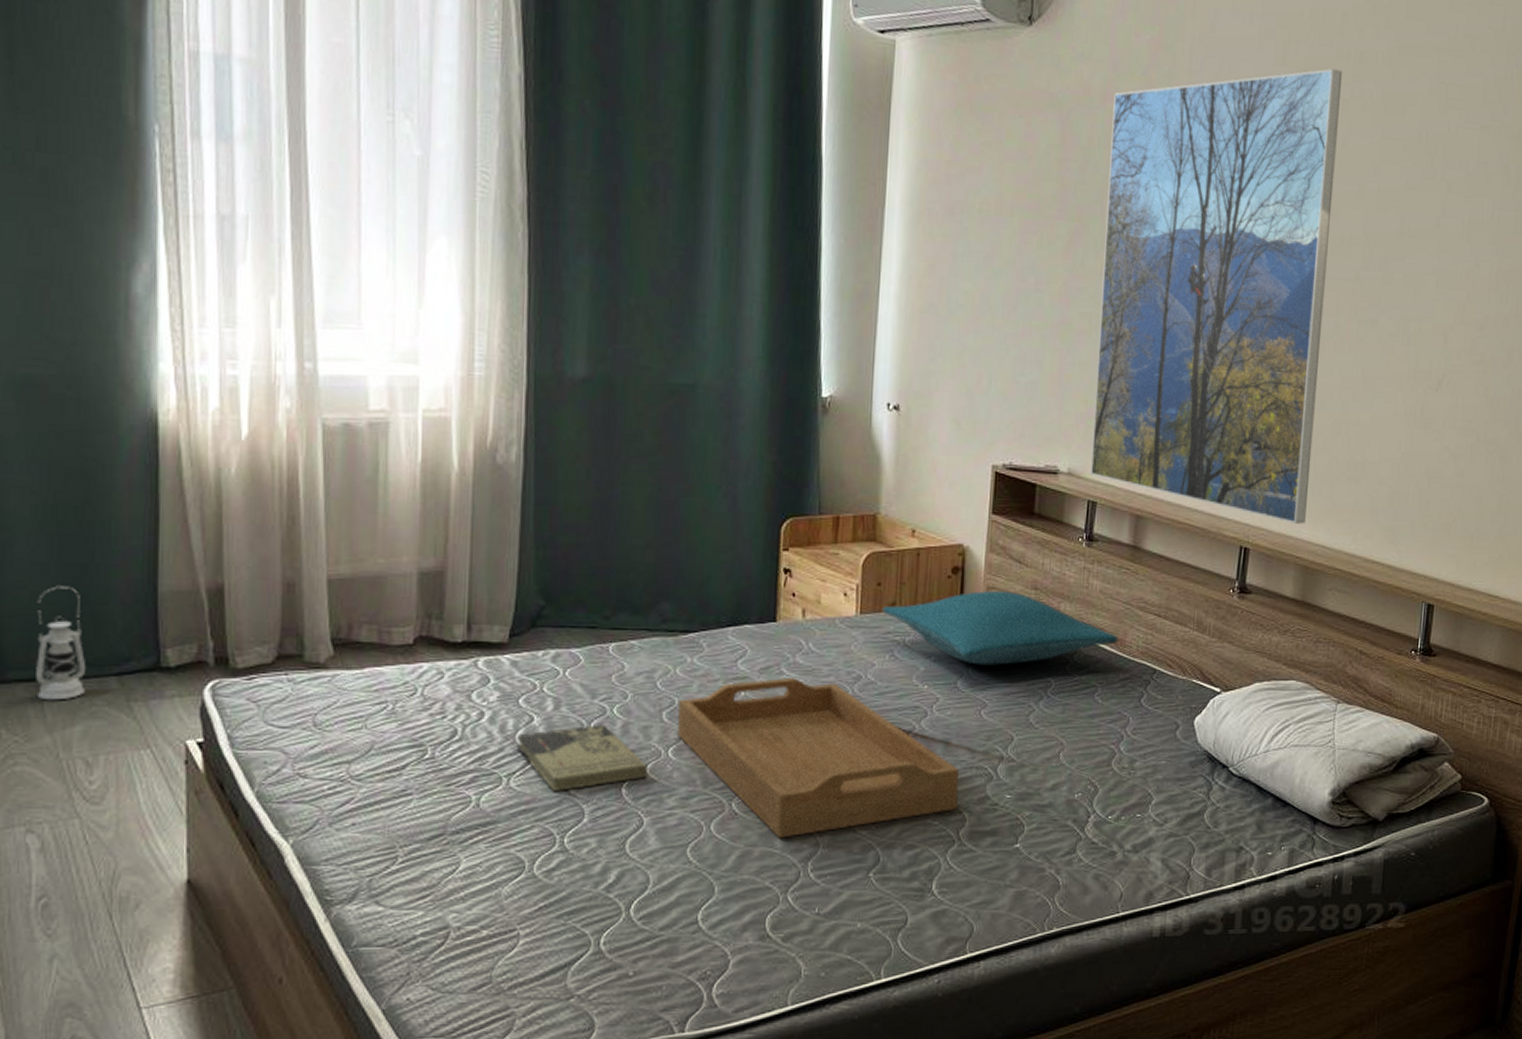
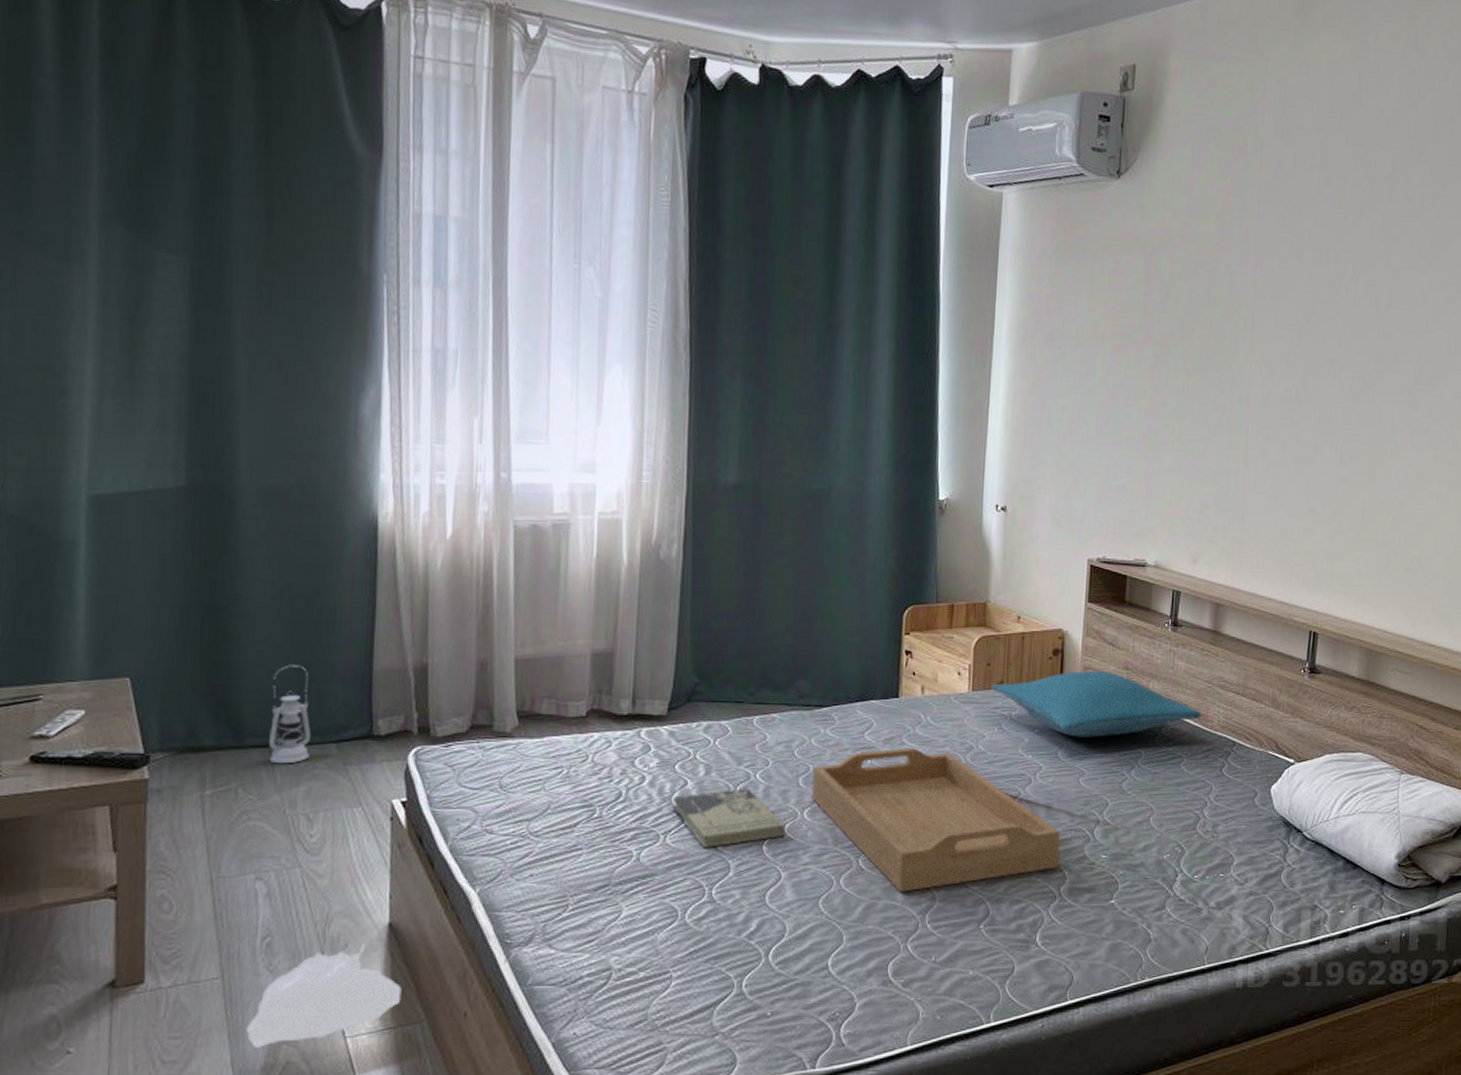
bag: none [21,902,205,1022] -> present [246,943,402,1048]
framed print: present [1091,69,1343,524] -> none [1175,210,1393,611]

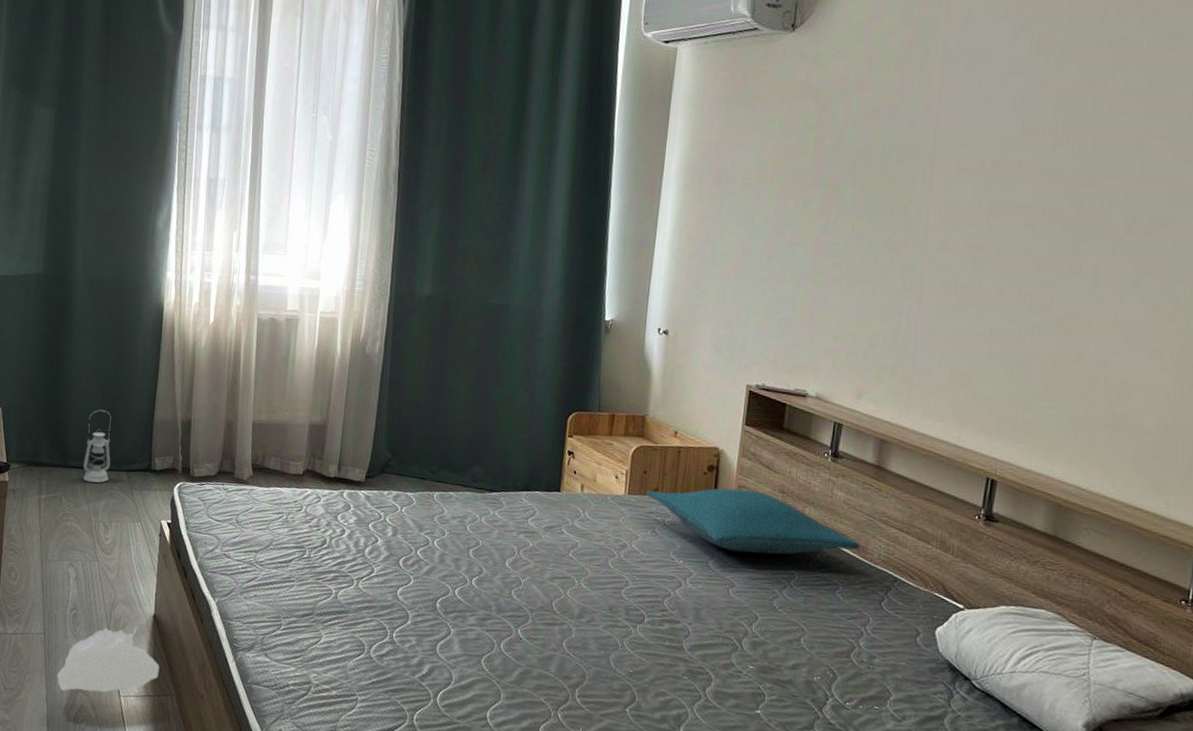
book: present [672,788,786,848] -> none [364,550,457,599]
serving tray: present [812,748,1060,892] -> none [480,535,707,670]

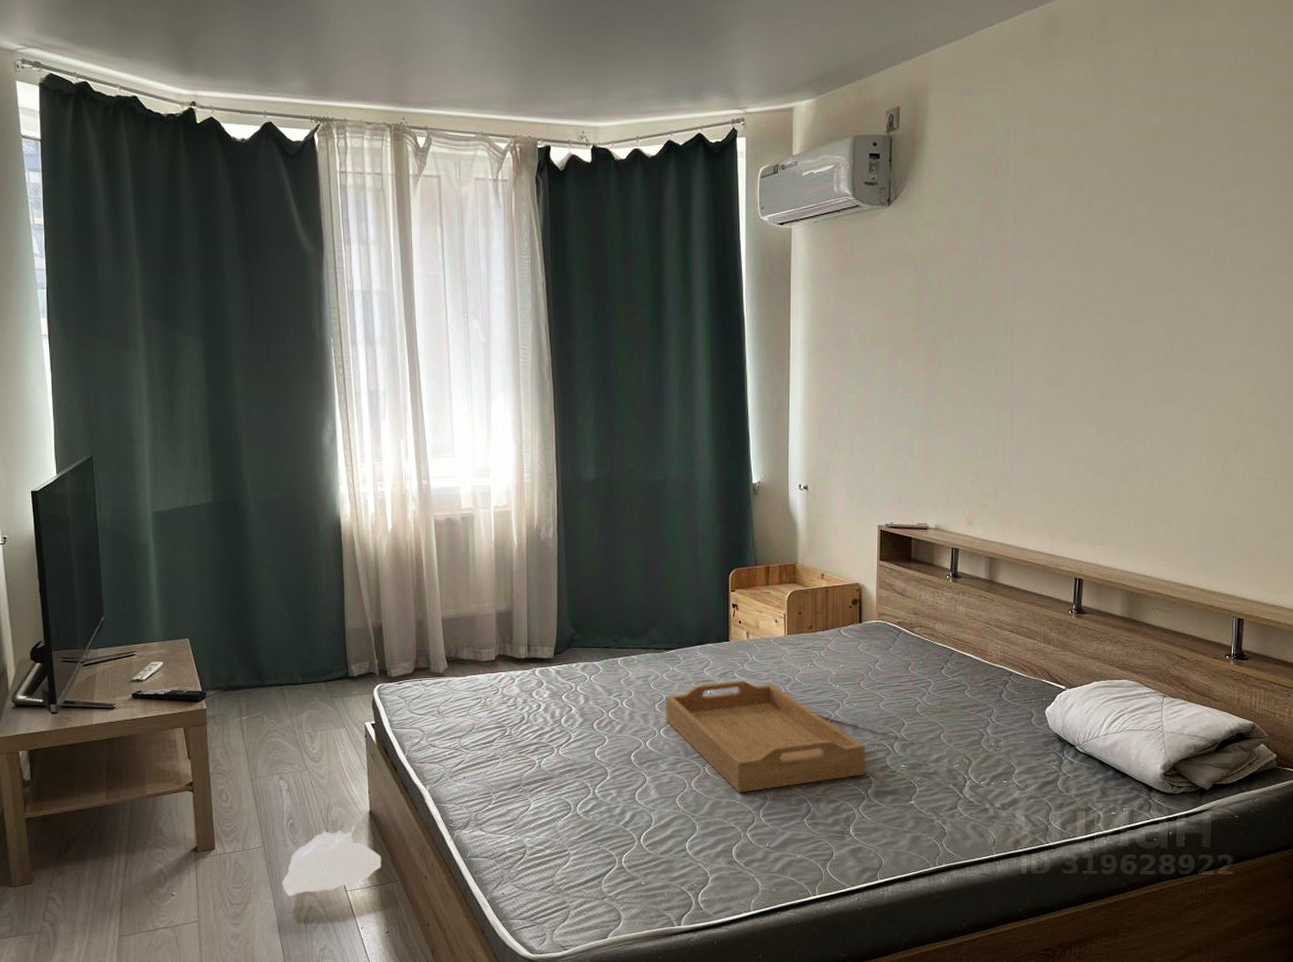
lantern: present [83,409,111,483] -> none [280,627,308,698]
serving tray: none [480,535,707,670] -> present [666,681,865,793]
pillow: present [646,488,861,555] -> none [803,617,982,670]

